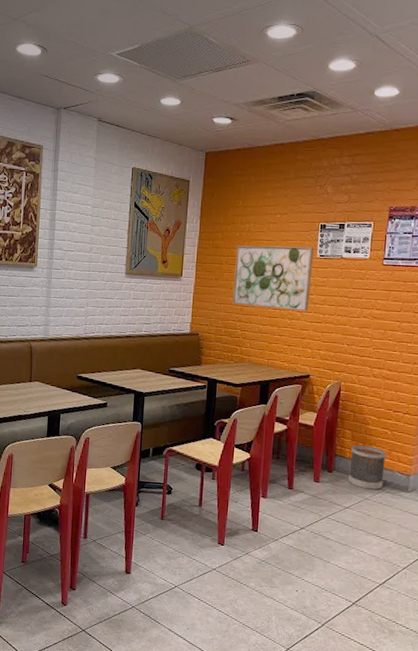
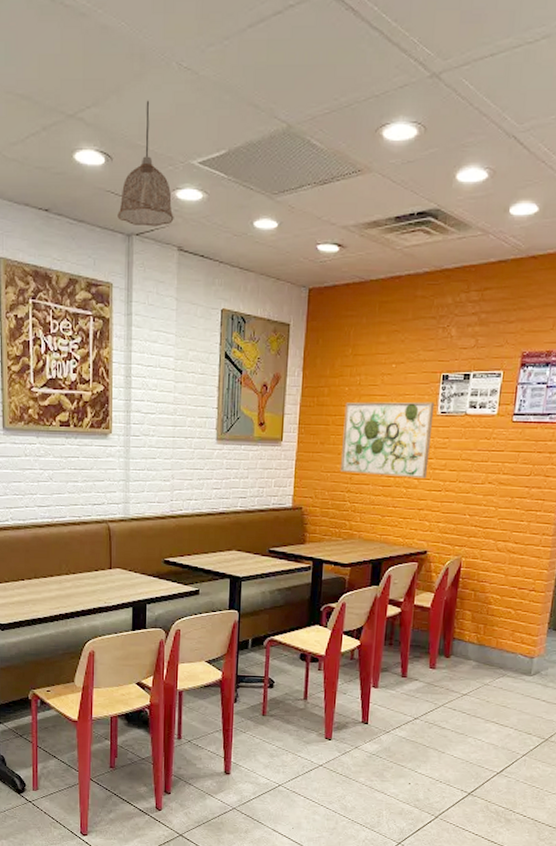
pendant lamp: none [49,7,95,103] -> present [117,100,174,227]
wastebasket: present [348,445,387,490] -> none [467,627,510,675]

